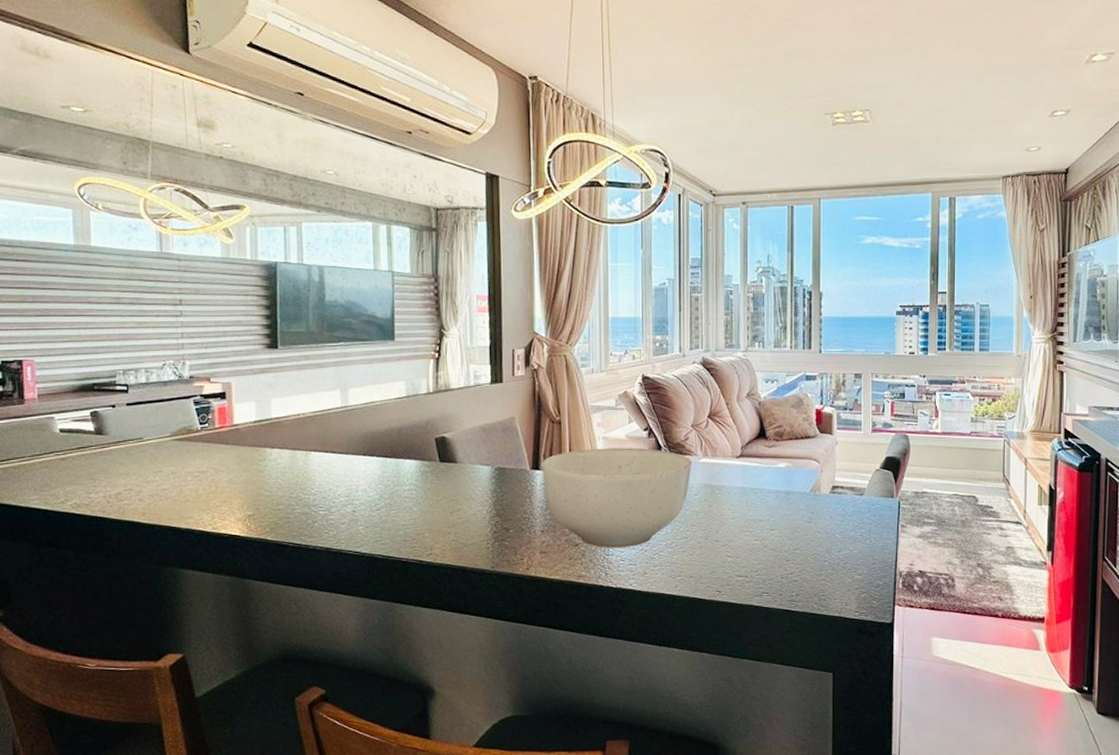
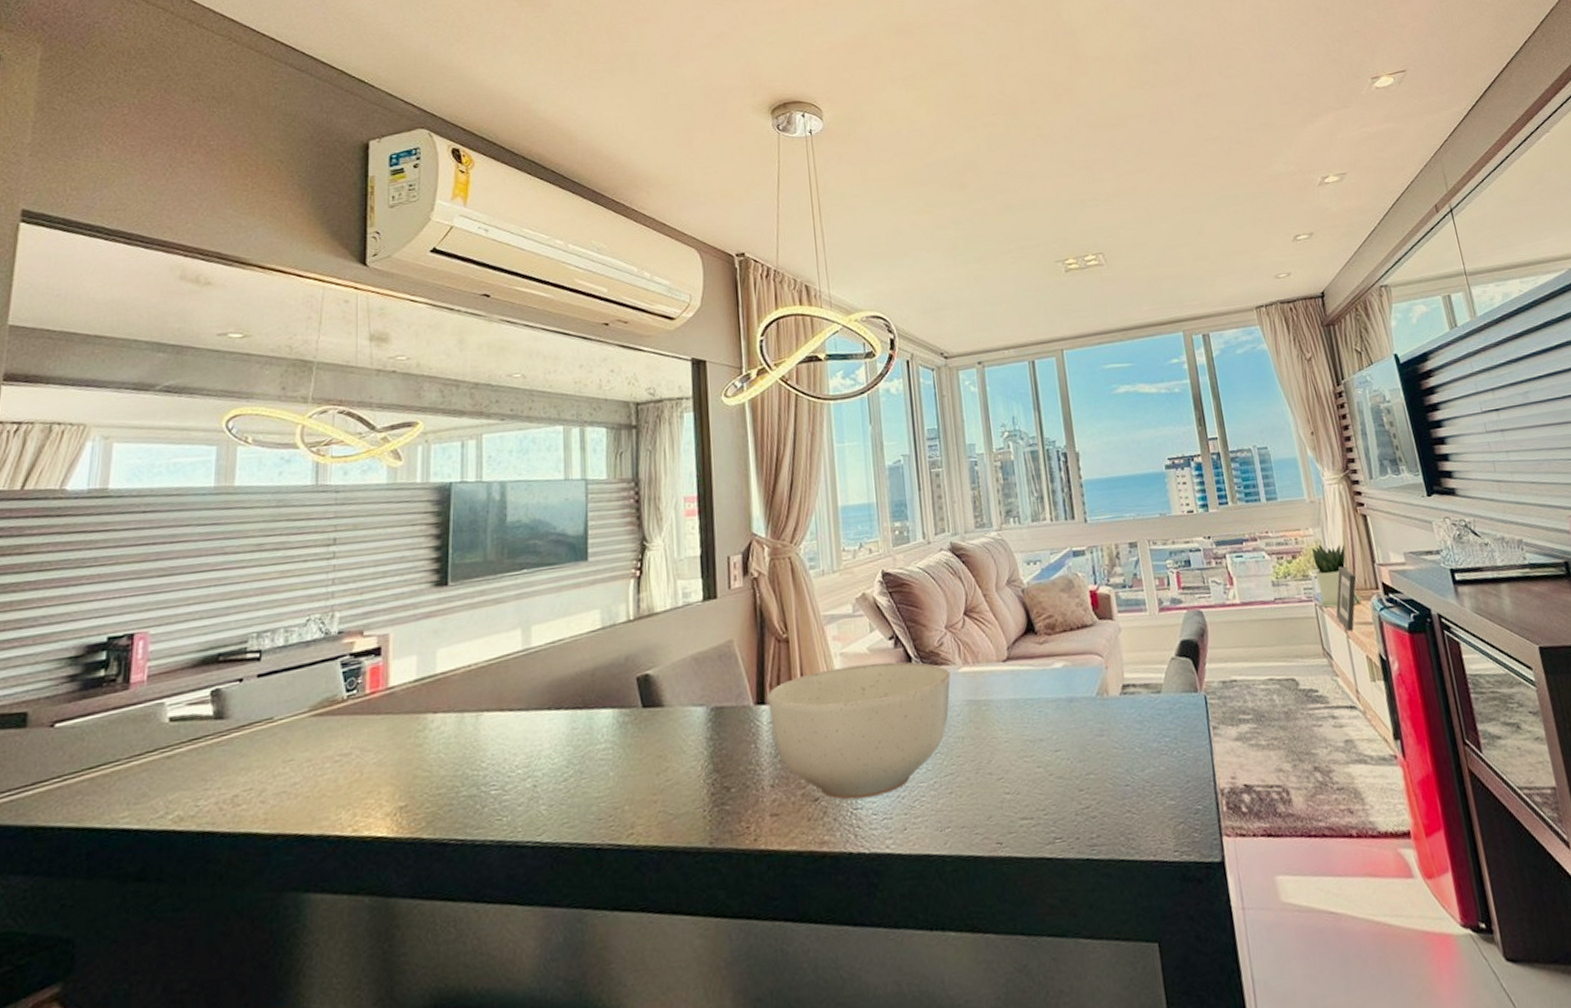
planter: none [1008,392,1045,445] -> present [1311,544,1363,609]
picture frame: none [1020,411,1044,465] -> present [1336,566,1360,632]

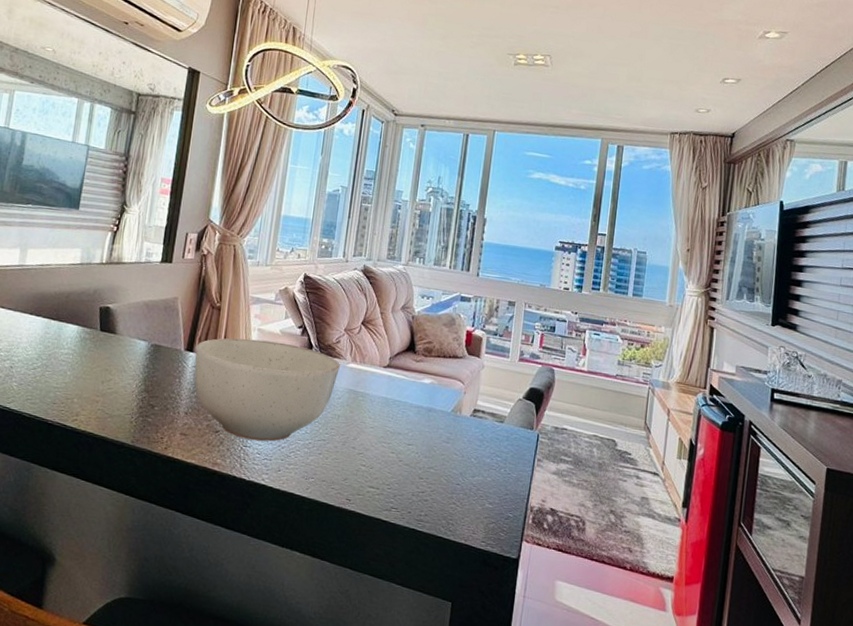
planter: present [1311,544,1363,609] -> none [653,341,690,396]
picture frame: present [1336,566,1360,632] -> none [664,363,690,416]

